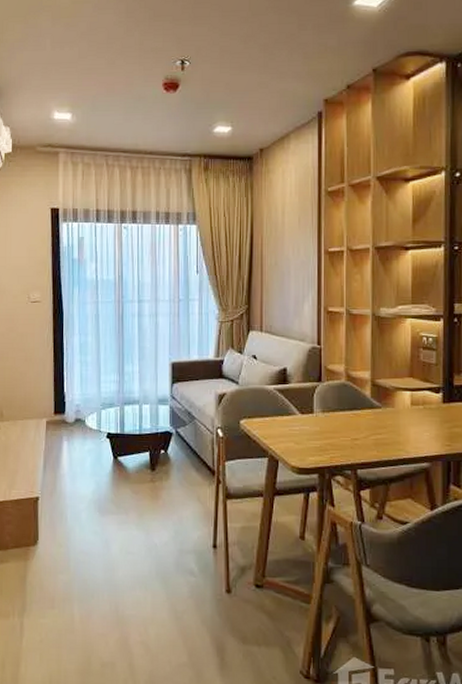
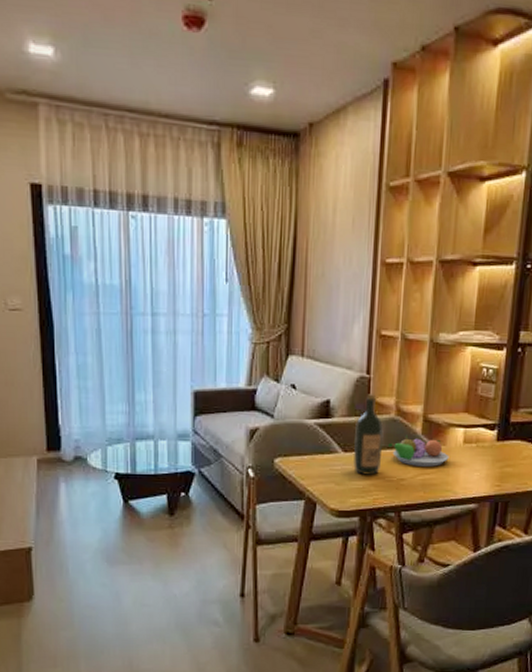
wine bottle: none [309,362,336,436] -> present [352,394,384,476]
fruit bowl: none [340,398,399,427] -> present [387,435,449,467]

